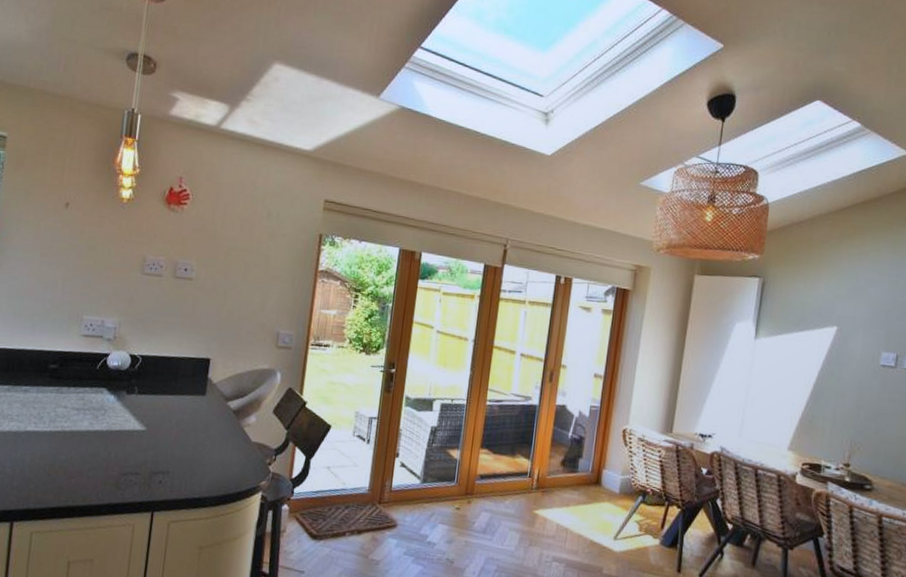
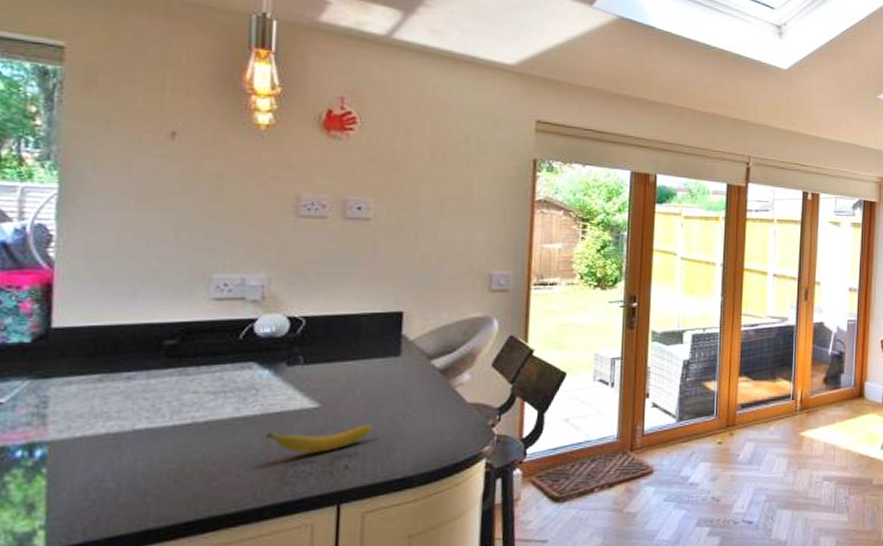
banana: none [108,446,182,468] -> present [266,424,373,454]

